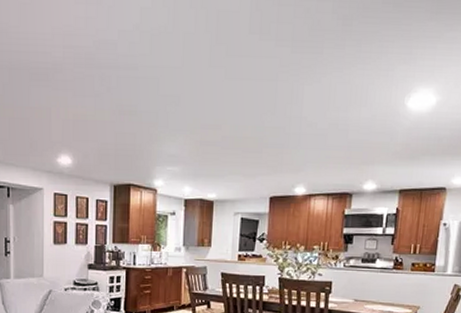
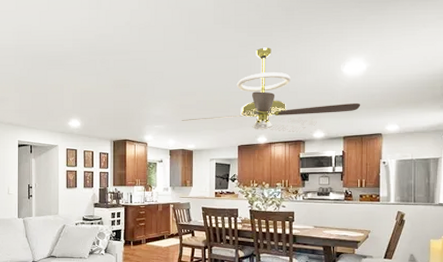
ceiling fan: none [201,68,425,184] -> present [182,47,361,133]

